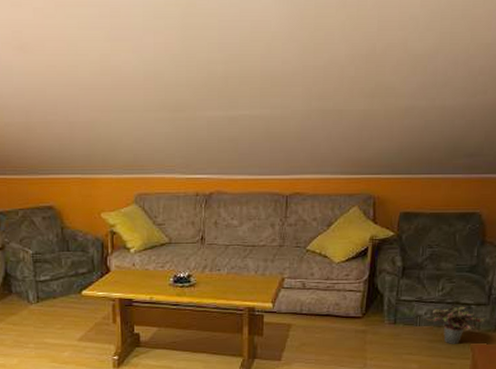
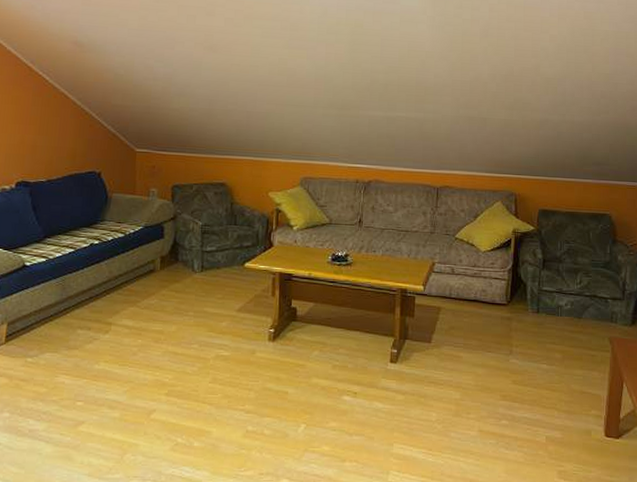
potted plant: present [425,306,486,344] -> none [566,299,622,336]

